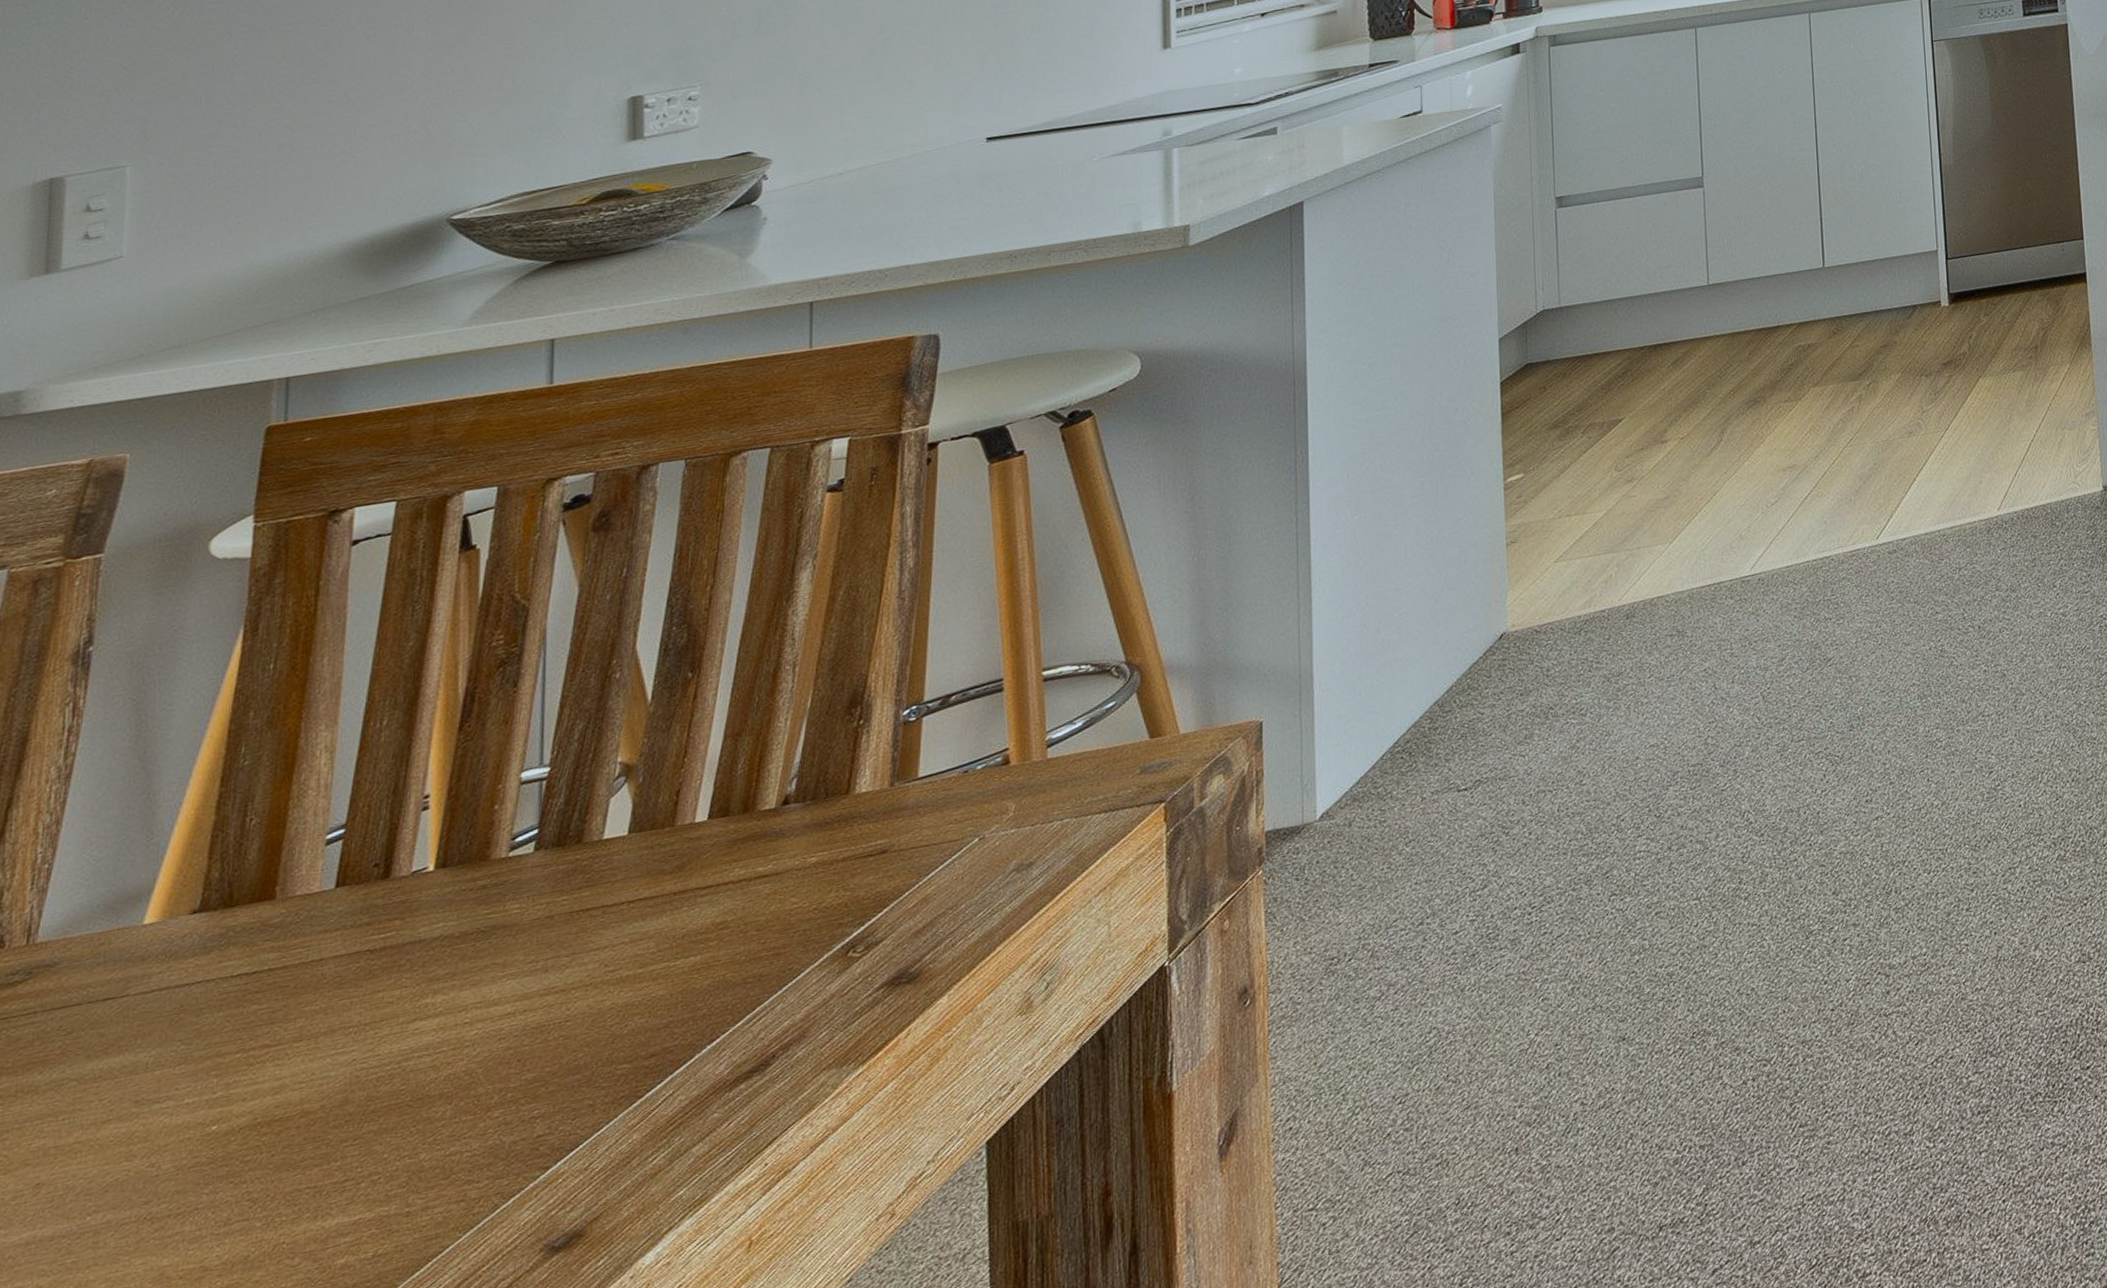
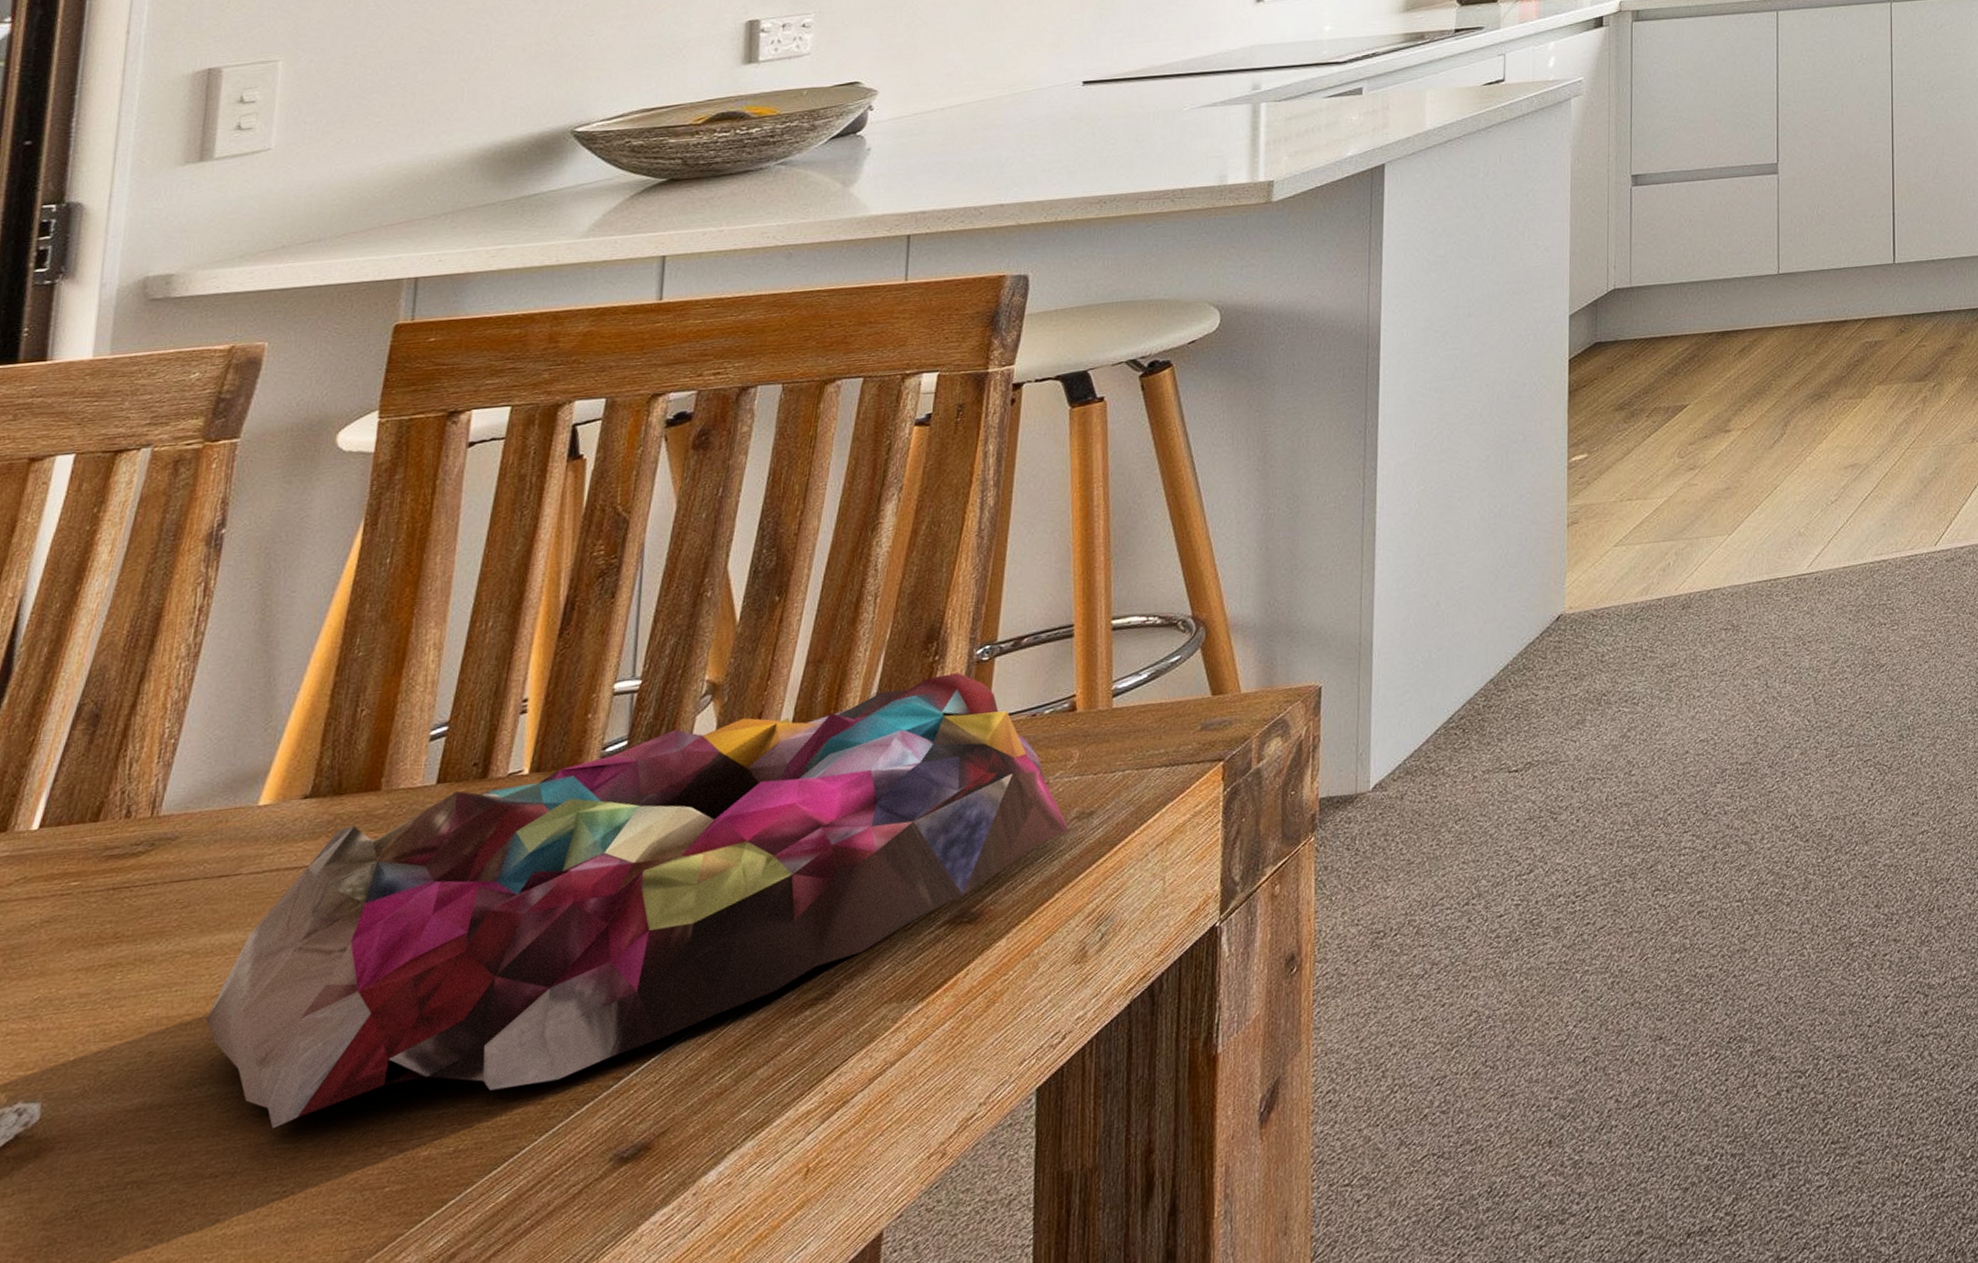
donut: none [98,735,1007,1251] -> present [206,673,1068,1129]

